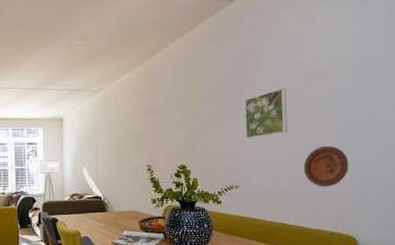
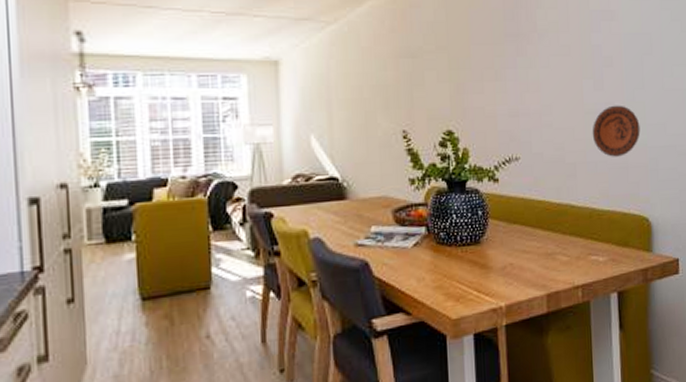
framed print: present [245,87,288,138] -> none [524,30,574,95]

